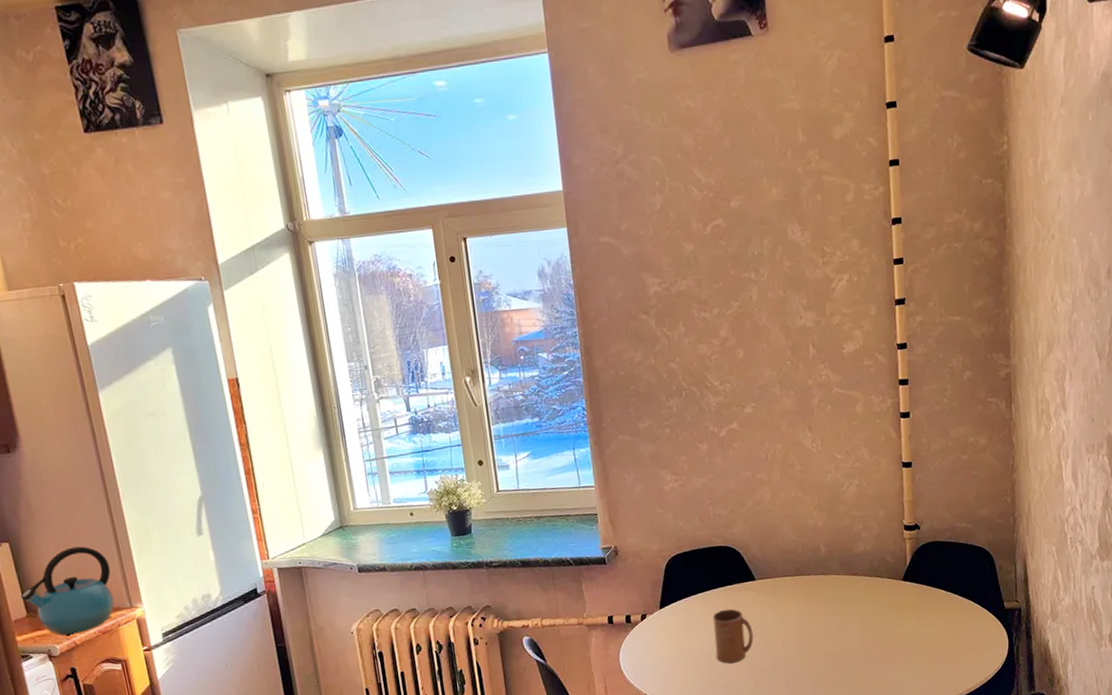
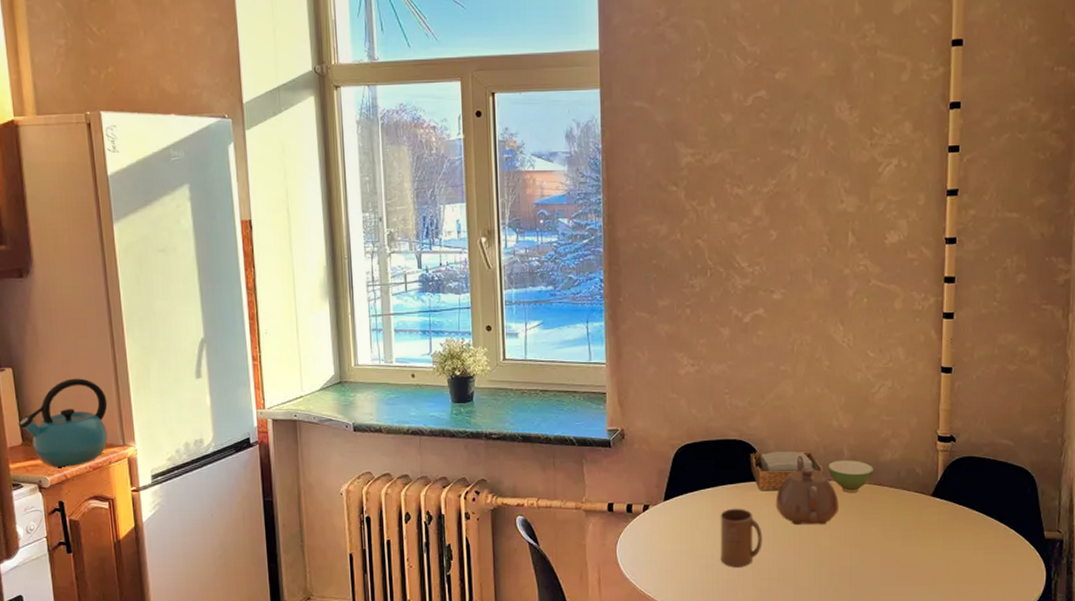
napkin holder: none [735,550,805,590] -> present [749,451,824,491]
teapot: none [762,555,821,619] -> present [775,455,840,524]
bowl: none [806,554,849,585] -> present [827,460,874,494]

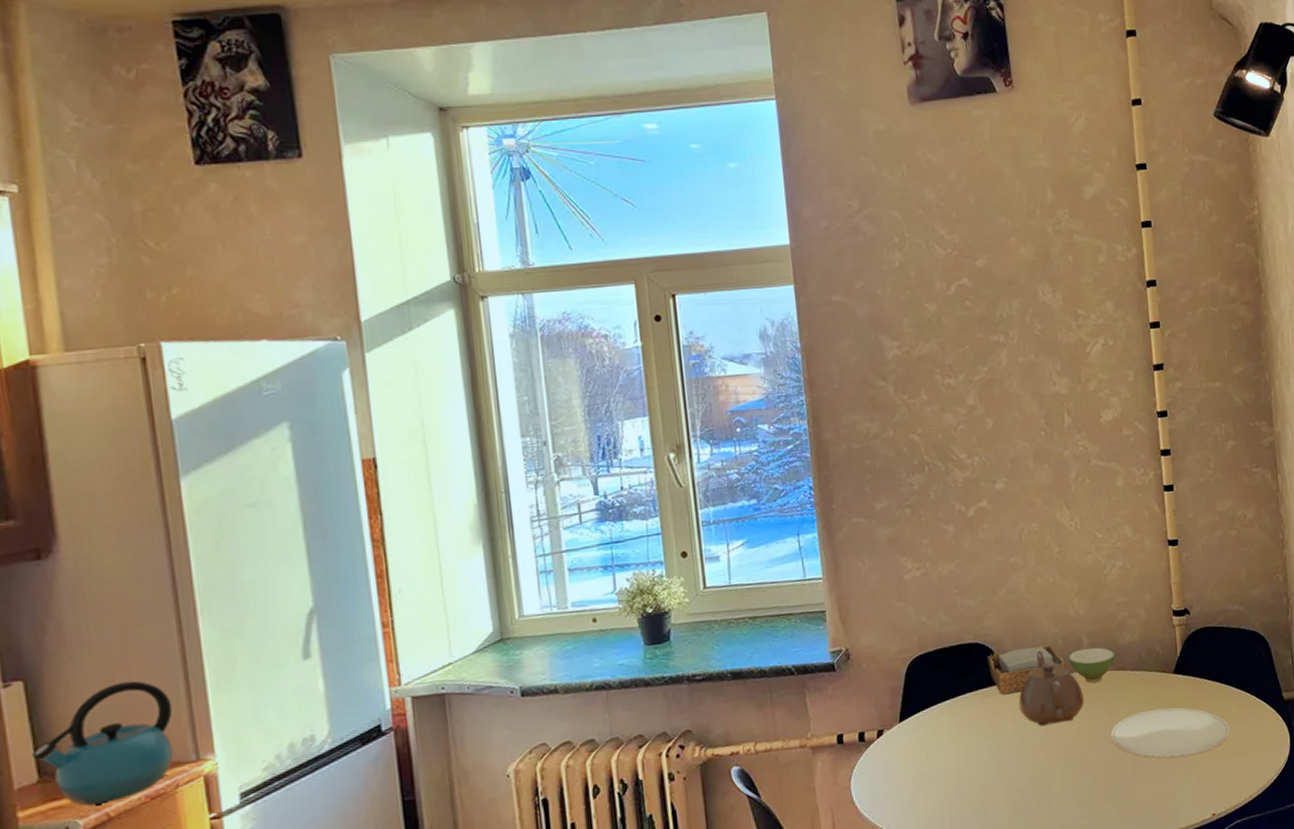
mug: present [720,508,762,567] -> none [962,717,1010,784]
plate: none [861,526,983,576] -> present [1110,707,1230,759]

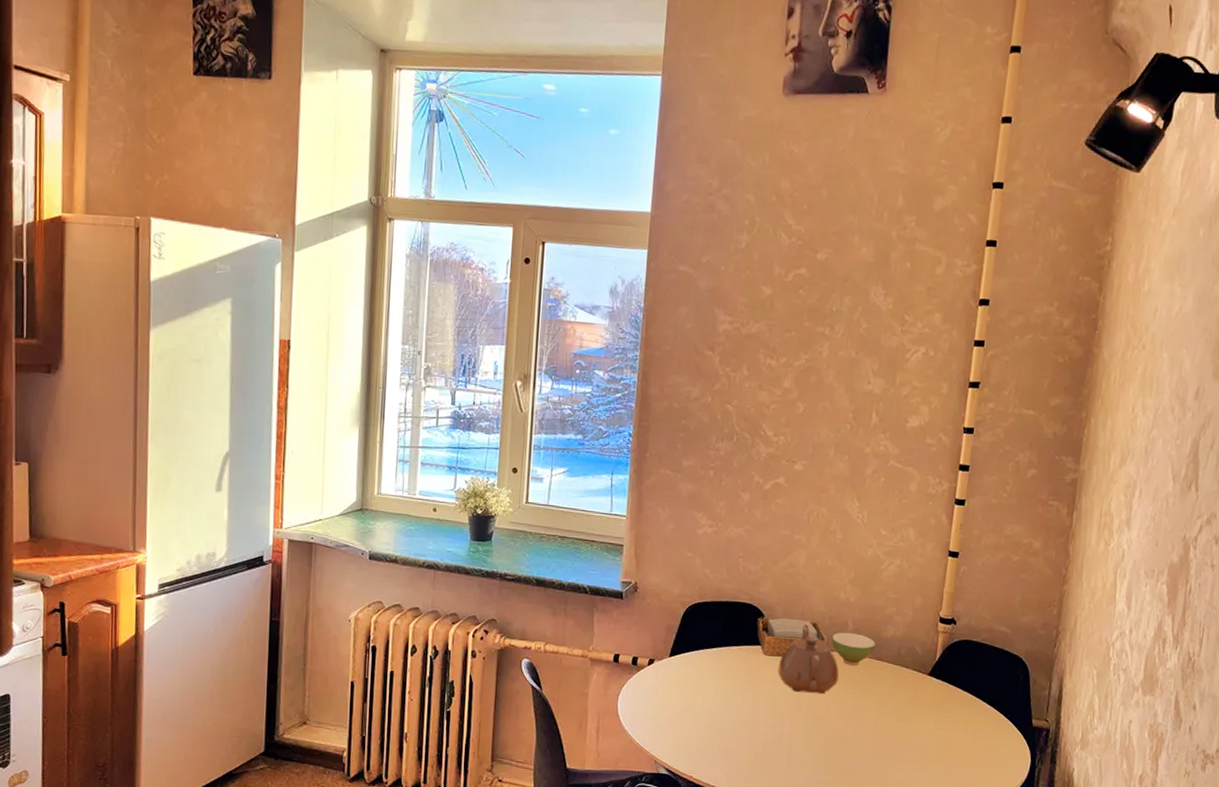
kettle: present [32,680,174,806] -> none [27,479,122,569]
plate: present [1110,707,1230,759] -> none [857,702,973,755]

